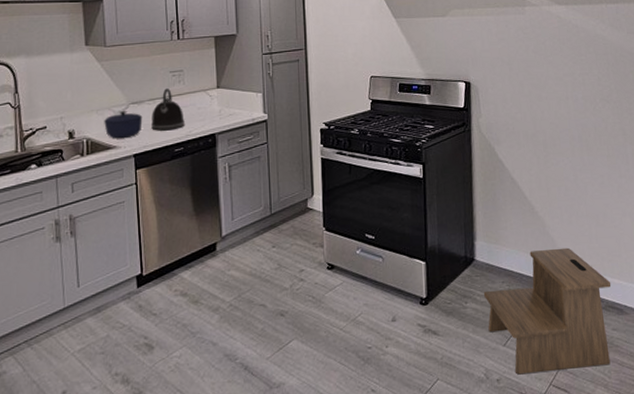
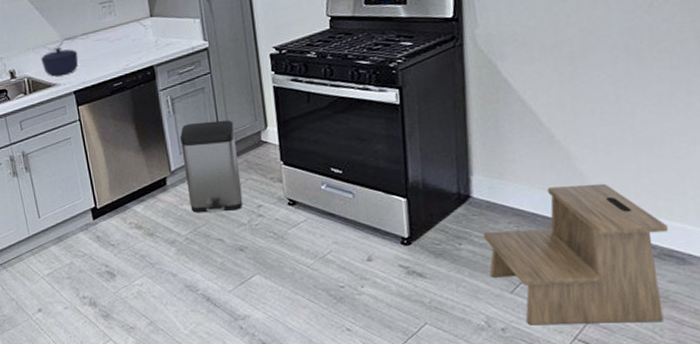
kettle: present [150,88,184,131] -> none [86,21,121,67]
pedal bin: none [234,187,287,279] -> present [180,120,243,213]

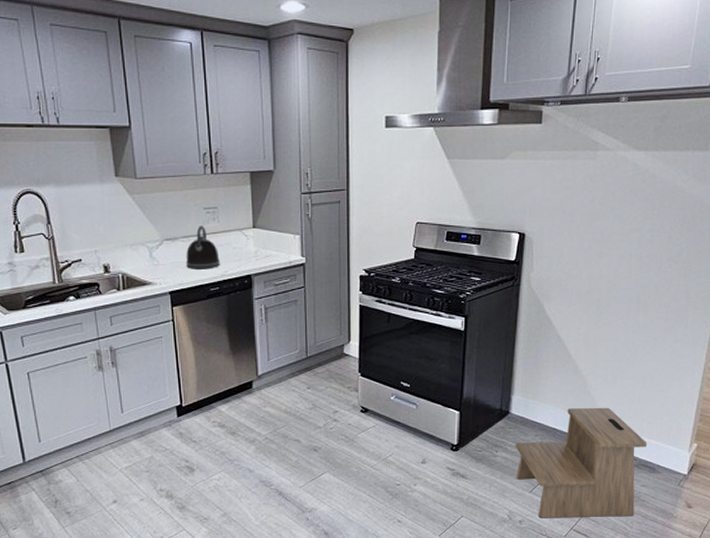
cooking pot: present [41,46,78,76] -> none [138,246,177,274]
kettle: none [86,21,121,67] -> present [185,226,220,269]
pedal bin: present [180,120,243,213] -> none [270,332,321,415]

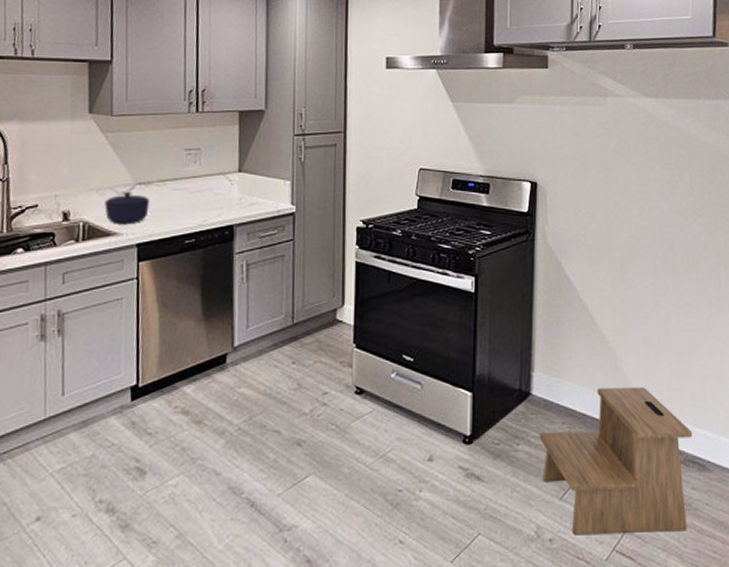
cooking pot: none [138,246,177,274] -> present [104,191,150,223]
kettle: present [185,226,220,269] -> none [158,169,198,218]

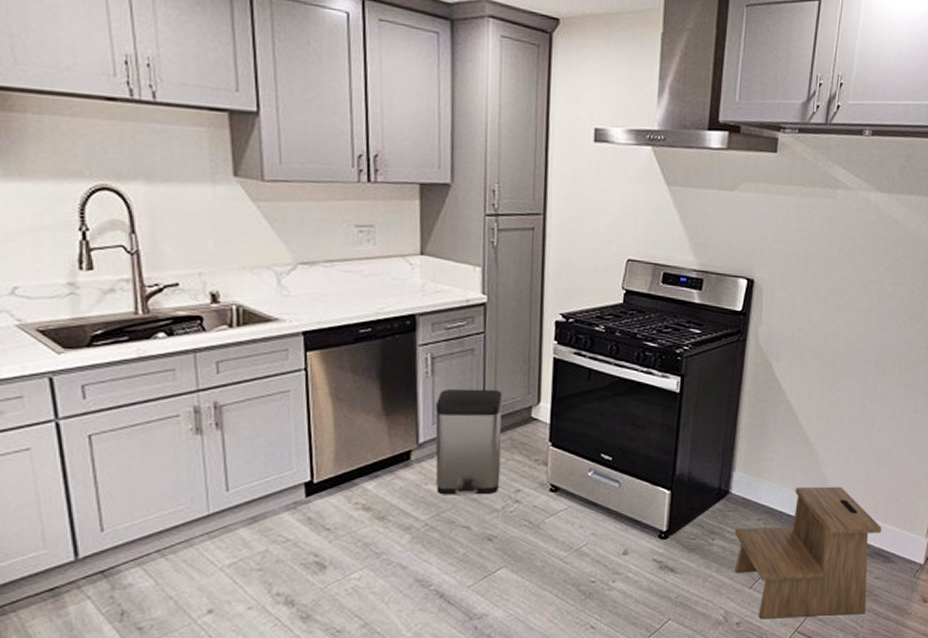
cooking pot: present [104,191,150,223] -> none [261,271,316,309]
pedal bin: none [248,293,310,398] -> present [435,388,502,495]

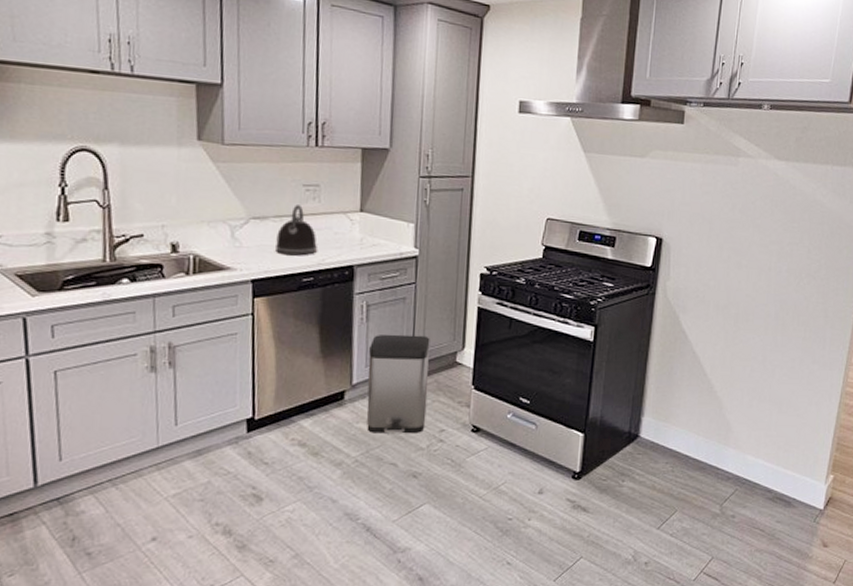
kettle: none [326,248,374,305] -> present [274,205,317,256]
step stool: present [734,486,882,619] -> none [643,432,783,559]

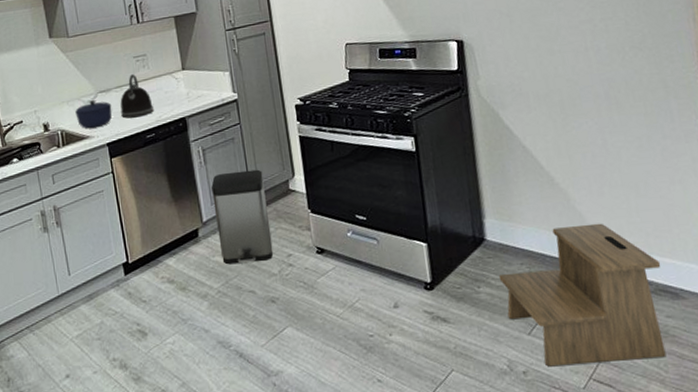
cooking pot: none [216,225,266,259] -> present [75,99,112,128]
step stool: none [643,432,783,559] -> present [498,223,667,367]

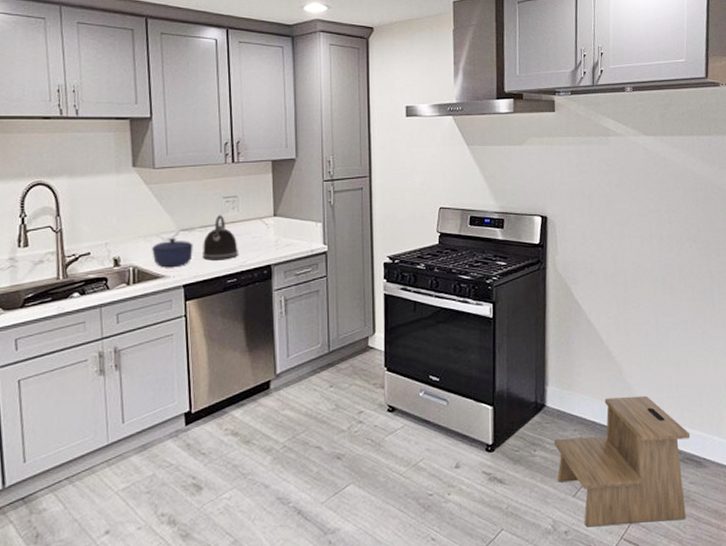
pedal bin: present [211,169,273,265] -> none [290,324,345,419]

